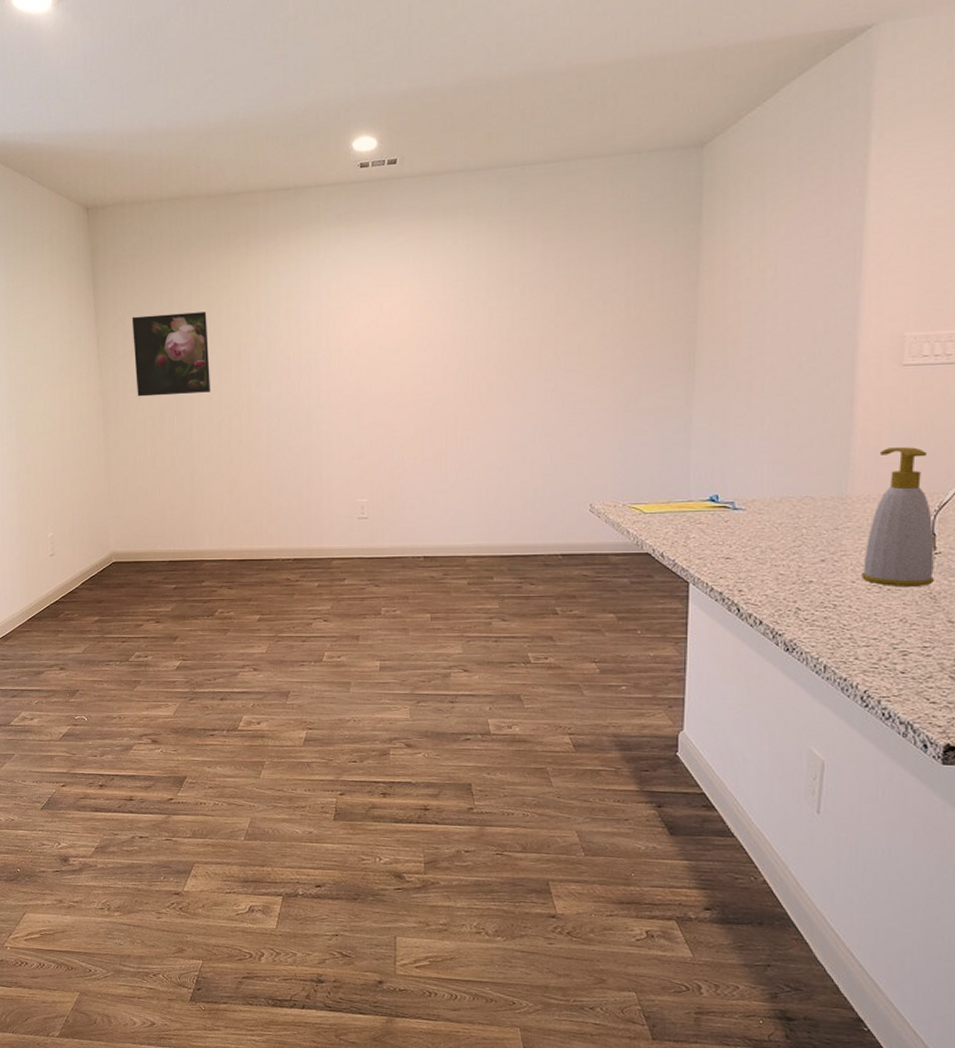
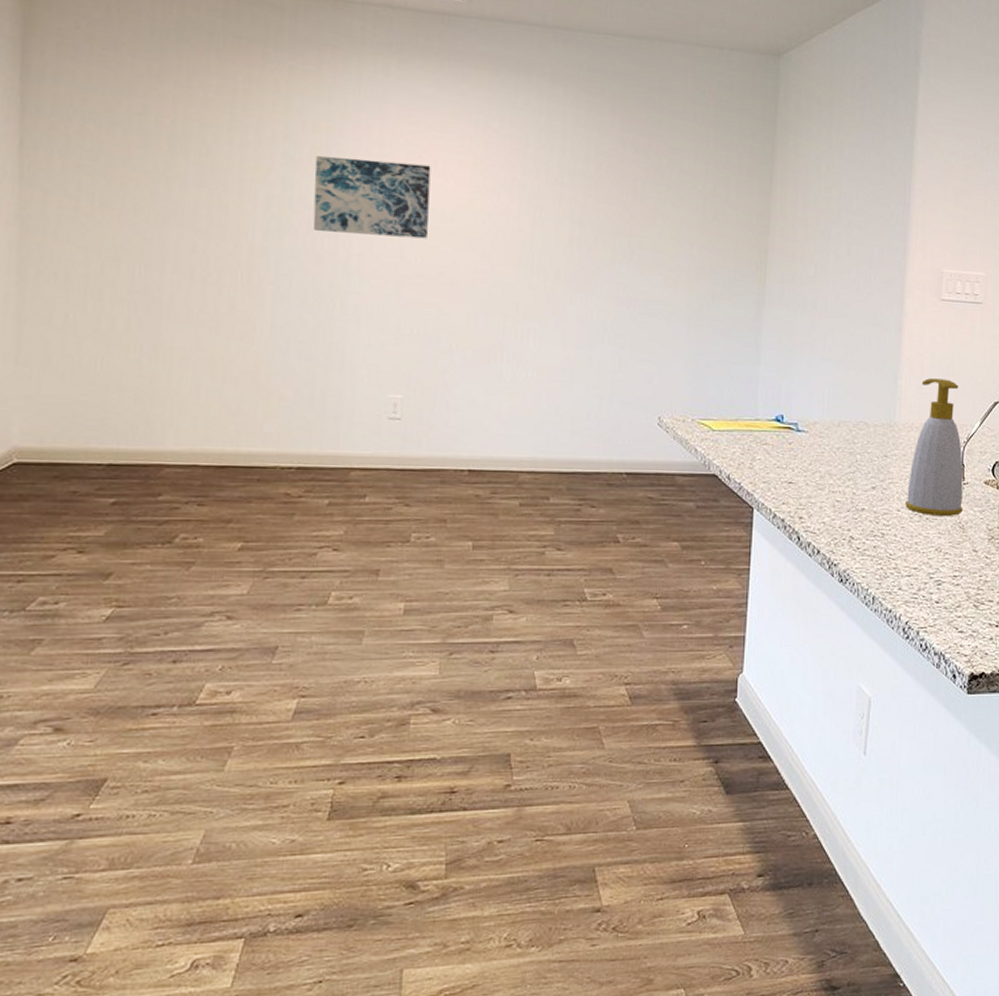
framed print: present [131,311,210,397] -> none [79,119,198,237]
wall art: none [289,310,379,377] -> present [313,156,431,239]

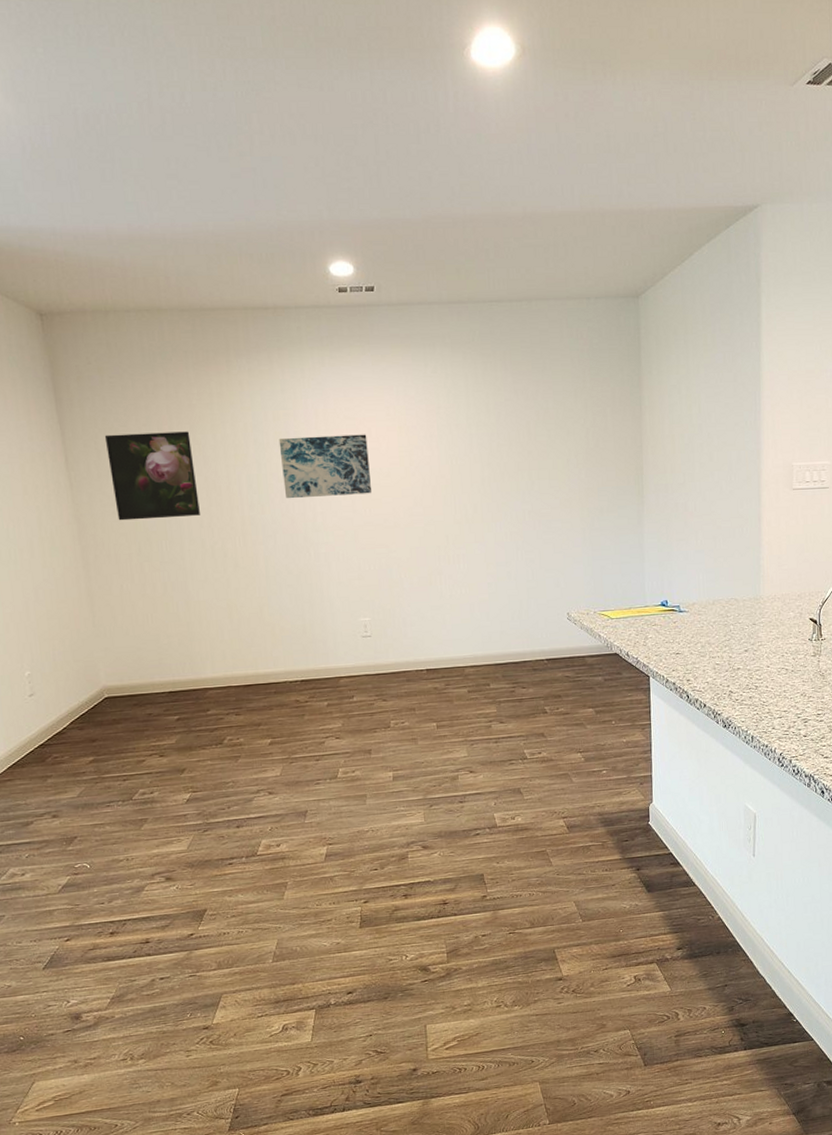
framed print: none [79,119,198,237] -> present [104,431,200,521]
soap bottle: present [905,378,963,516] -> none [773,555,822,668]

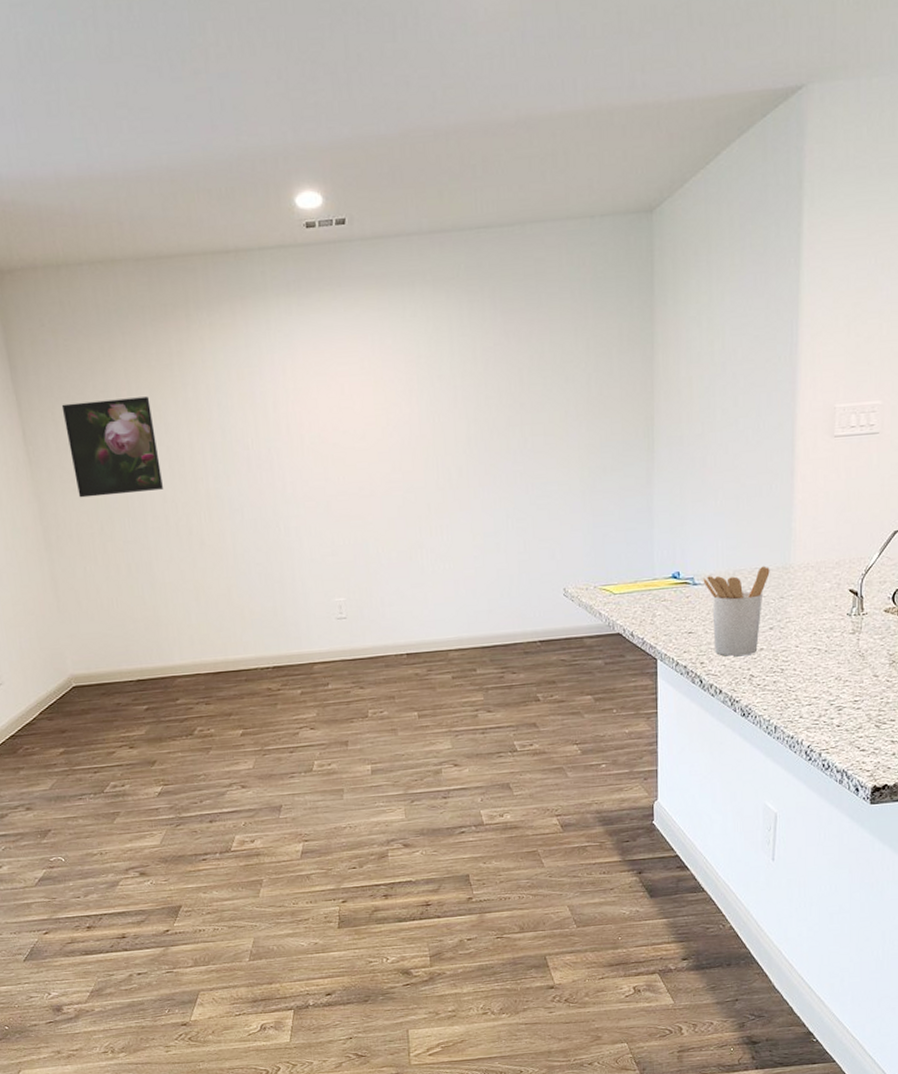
wall art: present [278,434,371,499] -> none [244,391,345,468]
utensil holder: none [687,596,744,675] -> present [703,565,770,656]

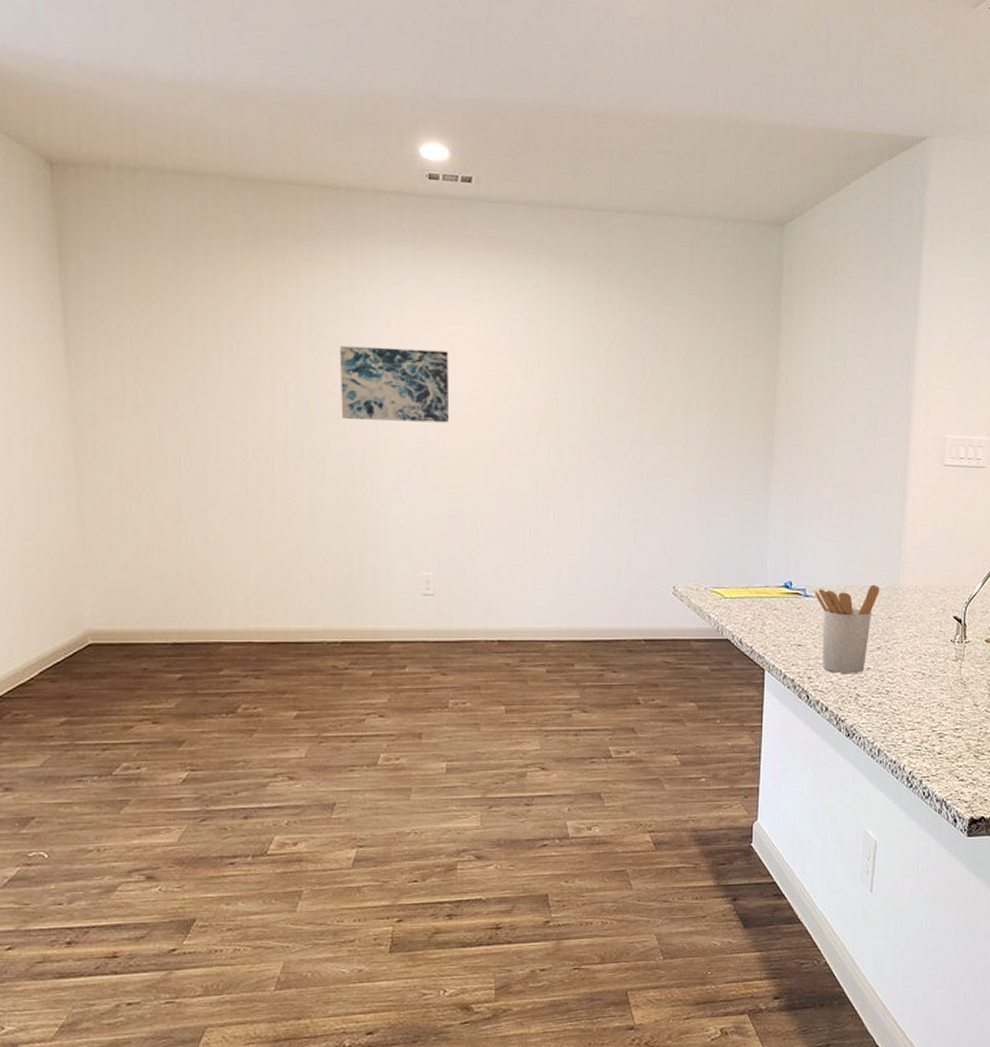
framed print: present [61,396,163,498] -> none [119,319,232,429]
wall art: none [244,391,345,468] -> present [339,345,449,423]

